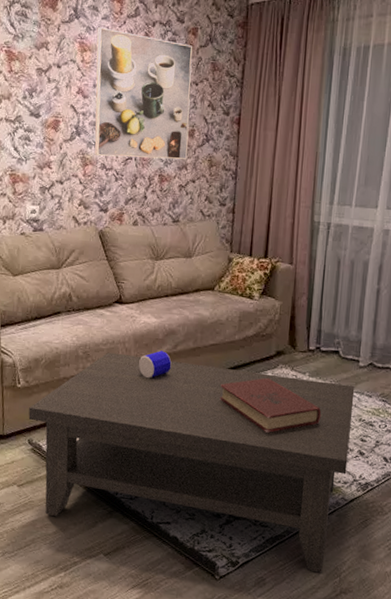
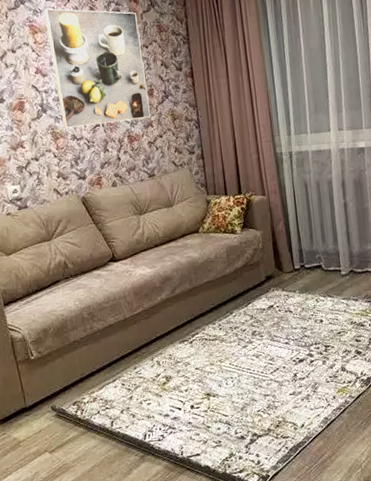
coffee table: present [28,351,355,573] -> none [46,293,349,474]

